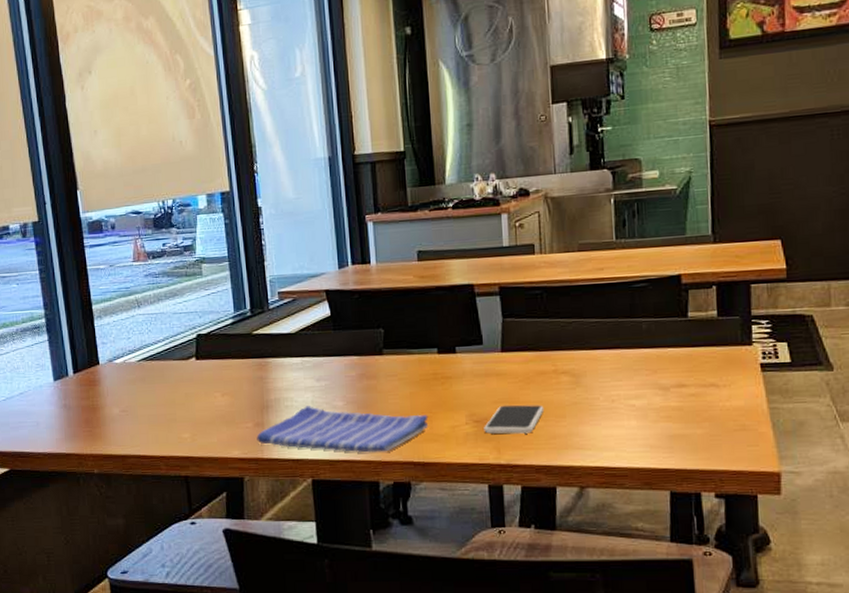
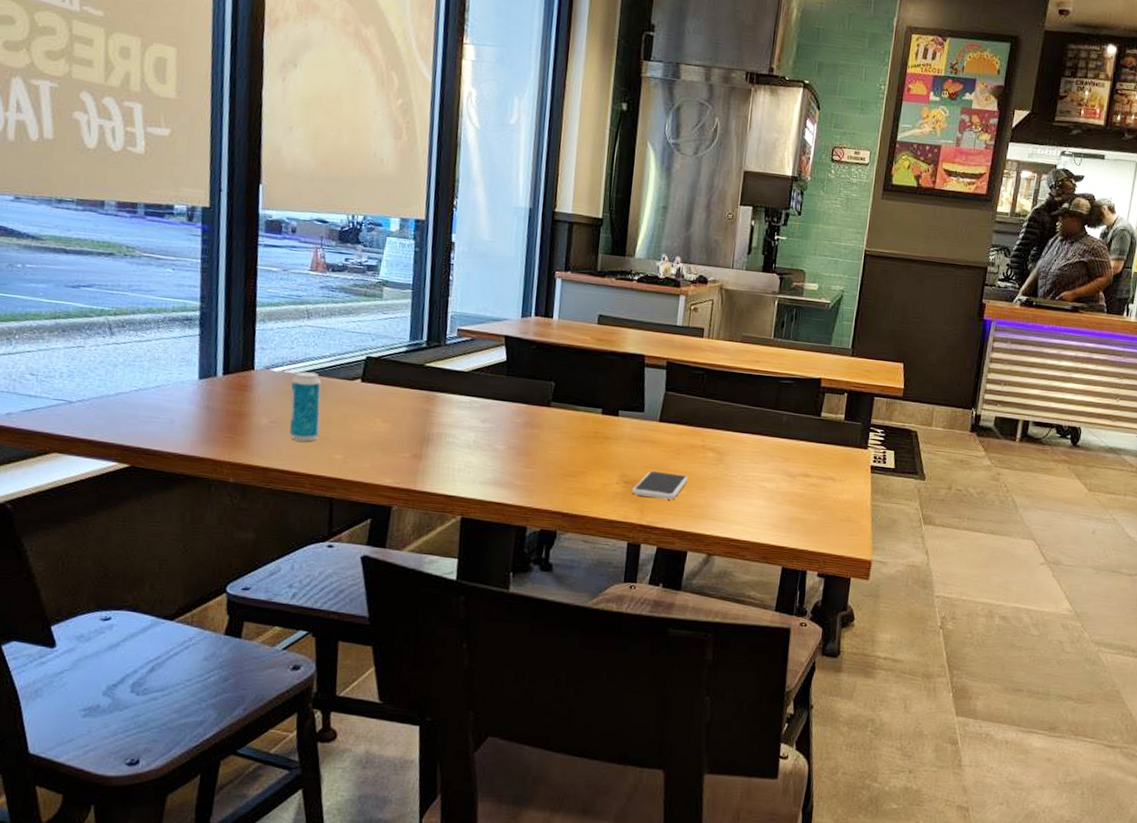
beverage can: none [133,358,166,426] -> present [289,371,322,442]
dish towel: present [256,406,429,453] -> none [412,445,583,500]

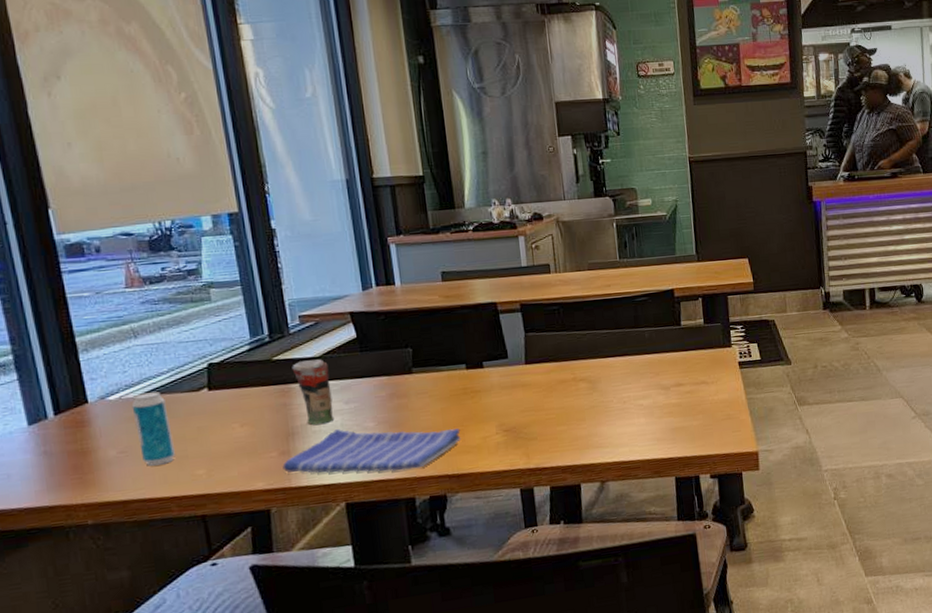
dish towel: none [412,445,583,500] -> present [282,428,461,474]
beverage cup: none [440,372,474,437] -> present [292,359,335,425]
smartphone: present [632,470,689,500] -> none [513,410,567,441]

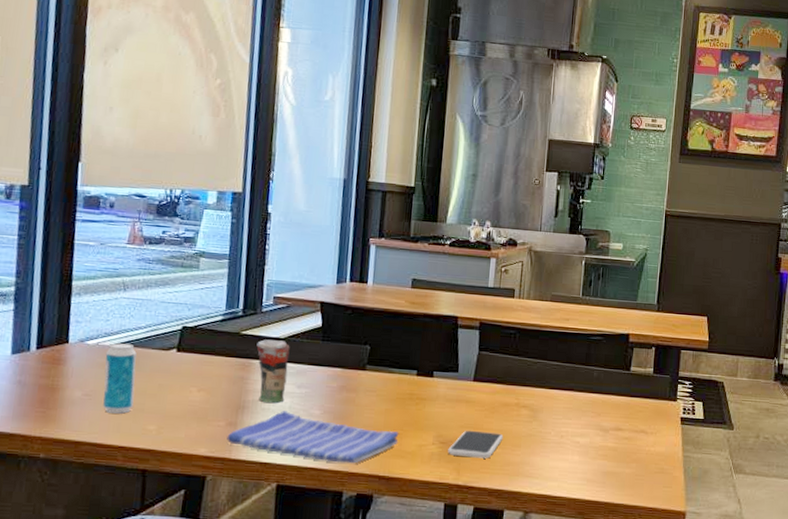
smartphone: none [513,410,567,441] -> present [448,430,504,459]

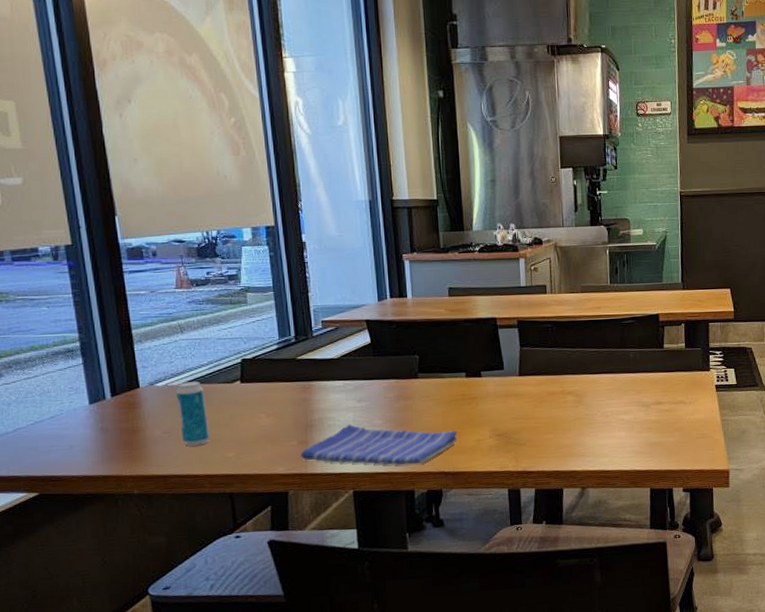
beverage cup: present [256,339,290,403] -> none [313,361,348,420]
smartphone: present [448,430,504,459] -> none [504,420,554,446]

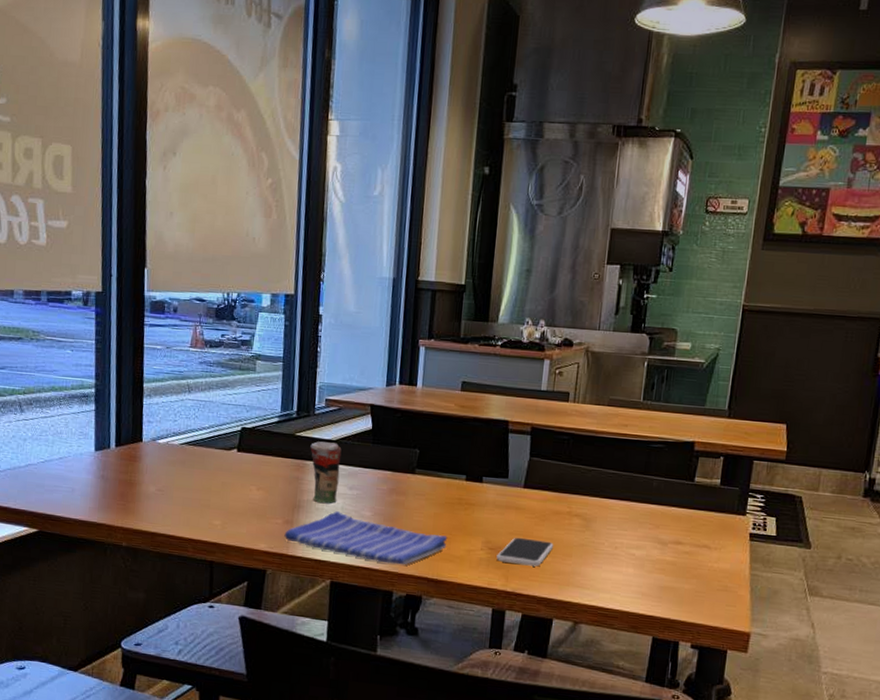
beverage can: present [175,381,210,446] -> none [174,442,202,509]
beverage cup: none [313,361,348,420] -> present [310,441,342,503]
smartphone: none [504,420,554,446] -> present [496,537,554,567]

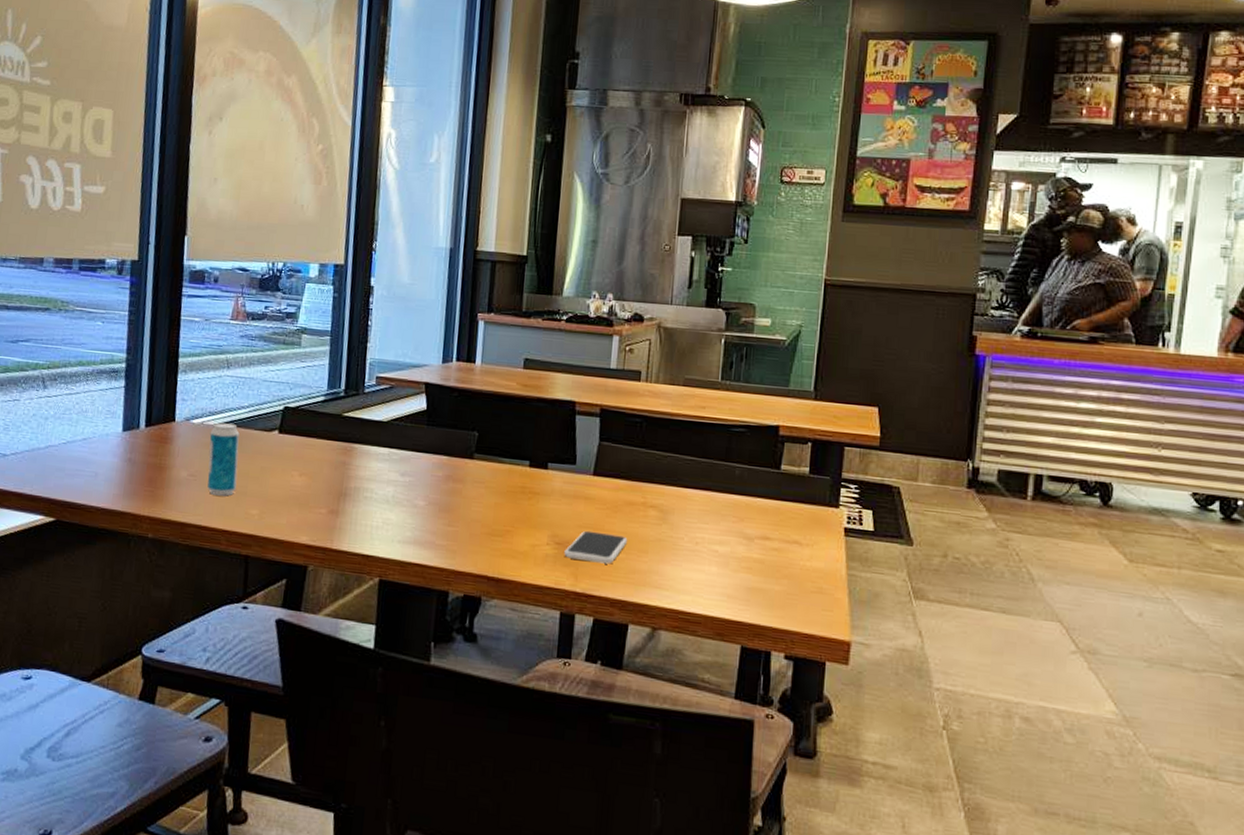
beverage can: none [174,442,202,509] -> present [207,422,240,496]
dish towel: present [284,511,448,565] -> none [328,500,510,562]
beverage cup: present [310,441,342,503] -> none [358,422,393,491]

